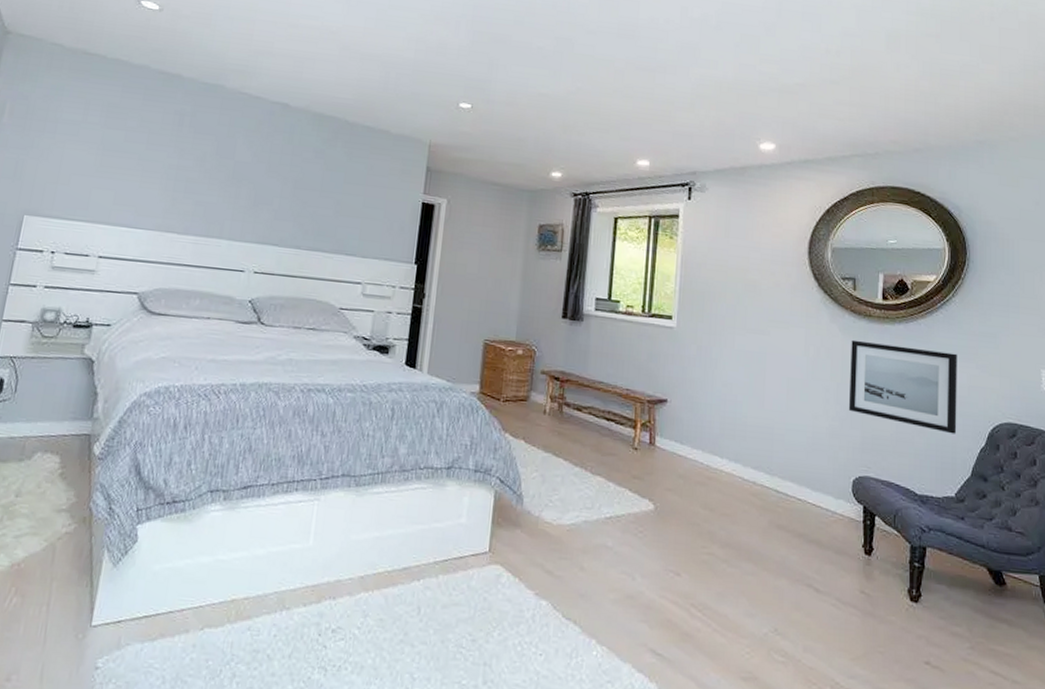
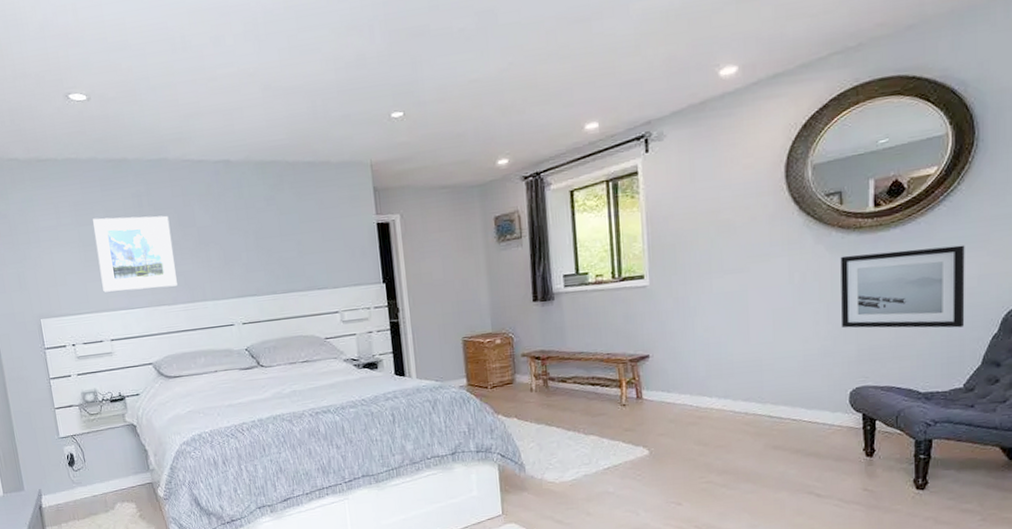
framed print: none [108,124,207,216] -> present [93,215,177,292]

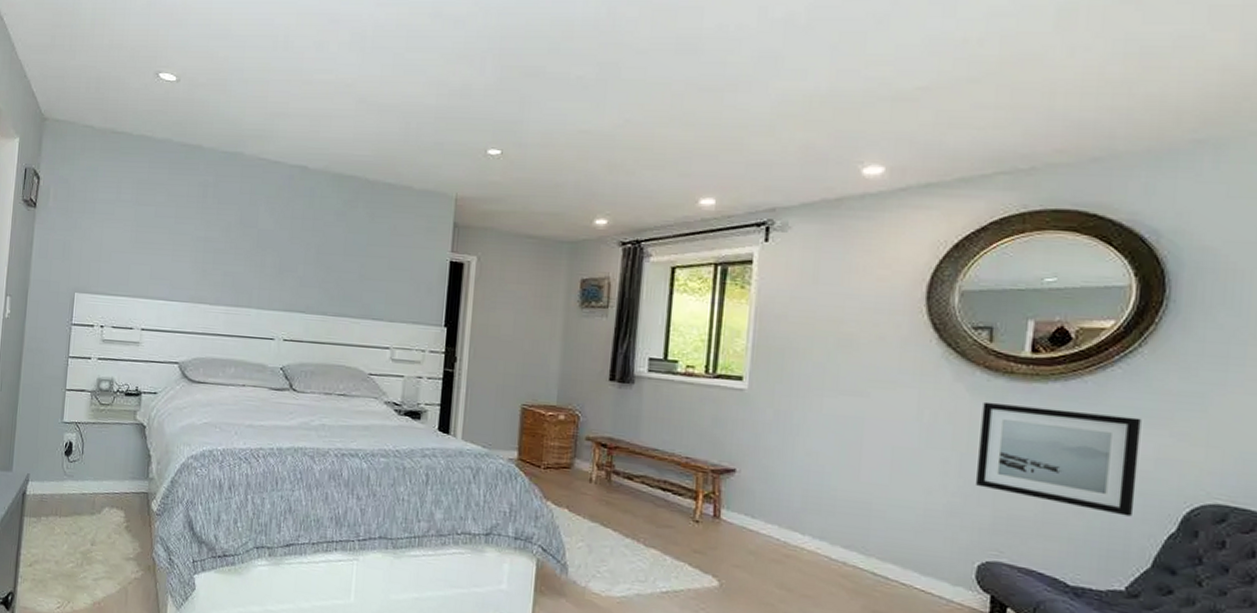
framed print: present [93,215,177,292] -> none [146,200,231,286]

